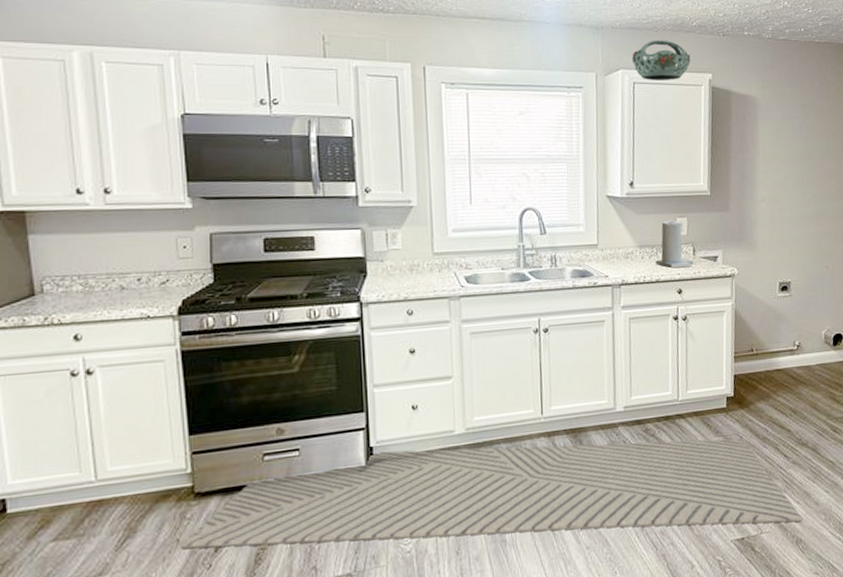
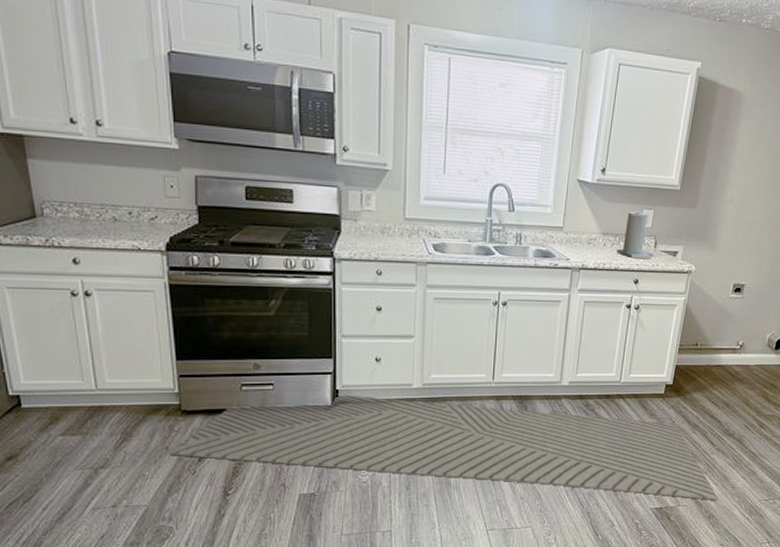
decorative basket: present [631,40,691,80] -> none [620,18,682,65]

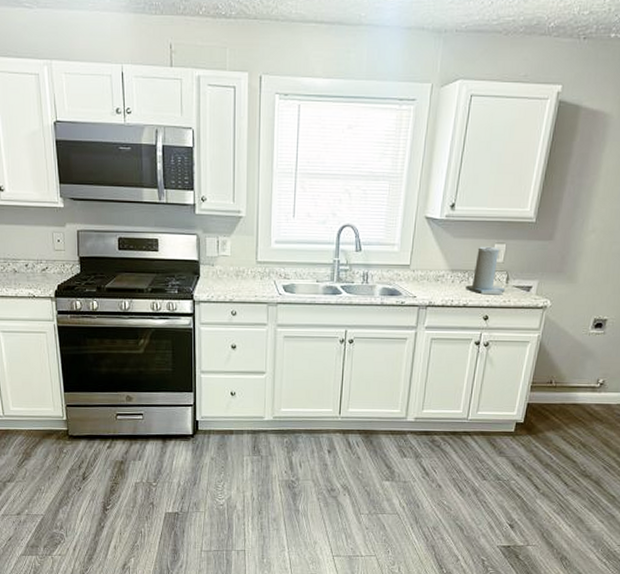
rug: present [169,395,718,501] -> none [59,425,572,543]

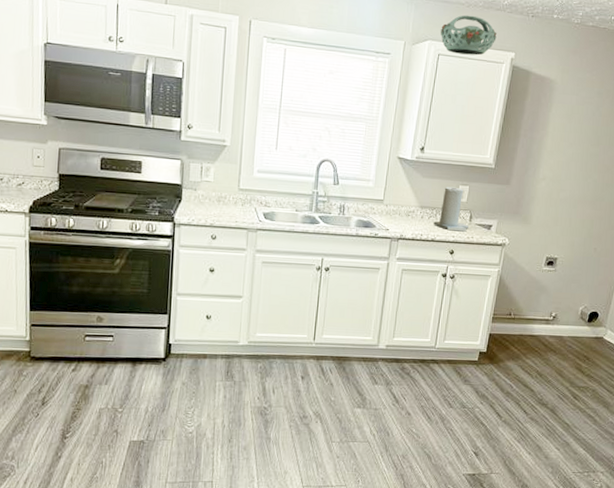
decorative basket: none [472,45,541,93] -> present [440,14,497,56]

